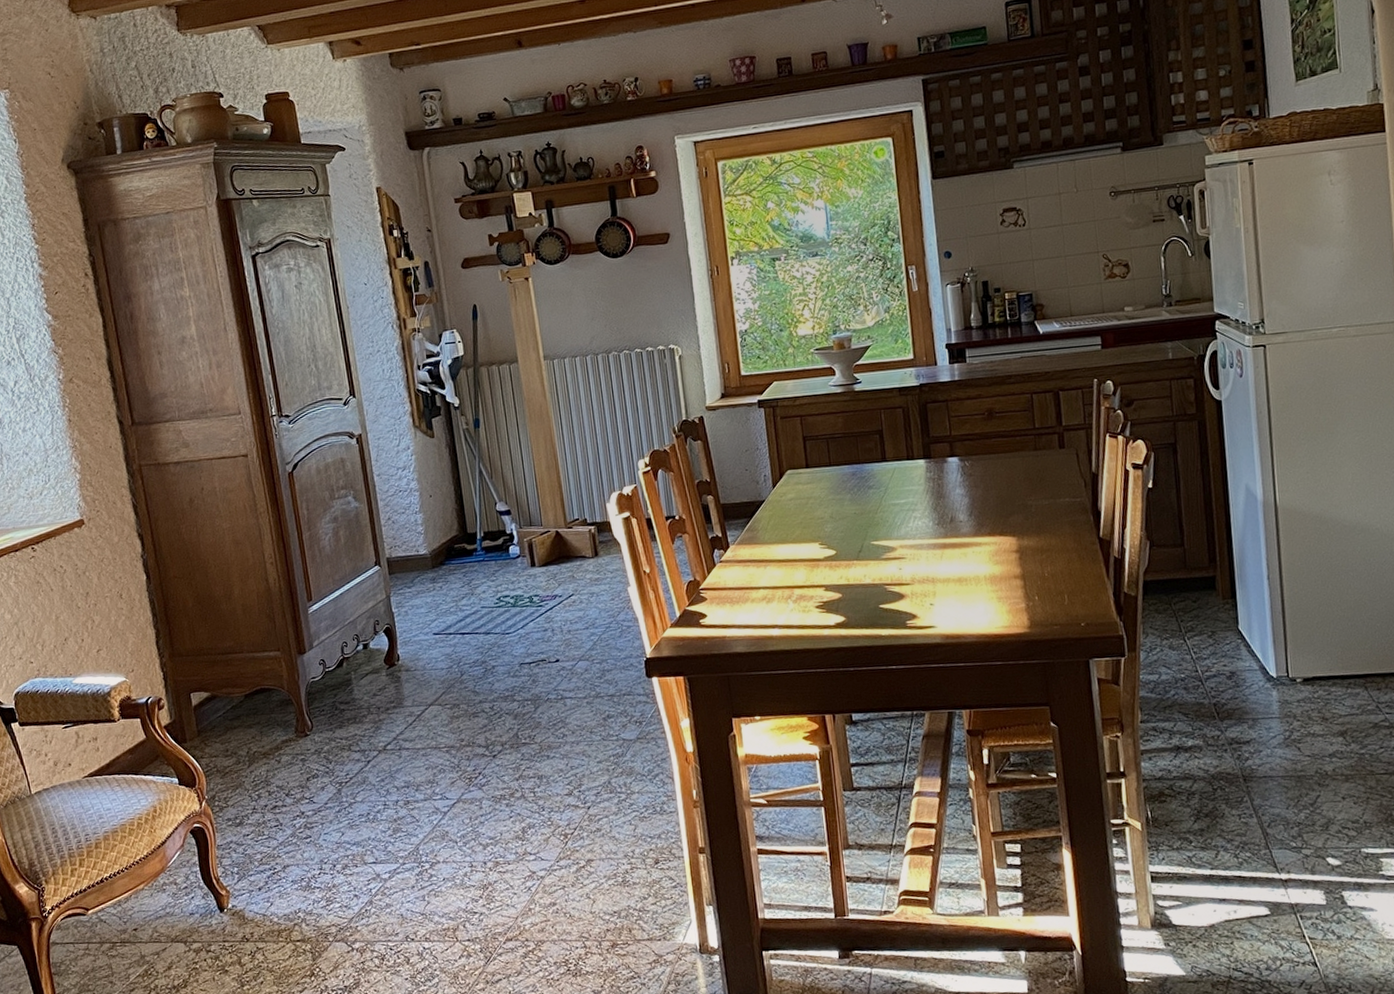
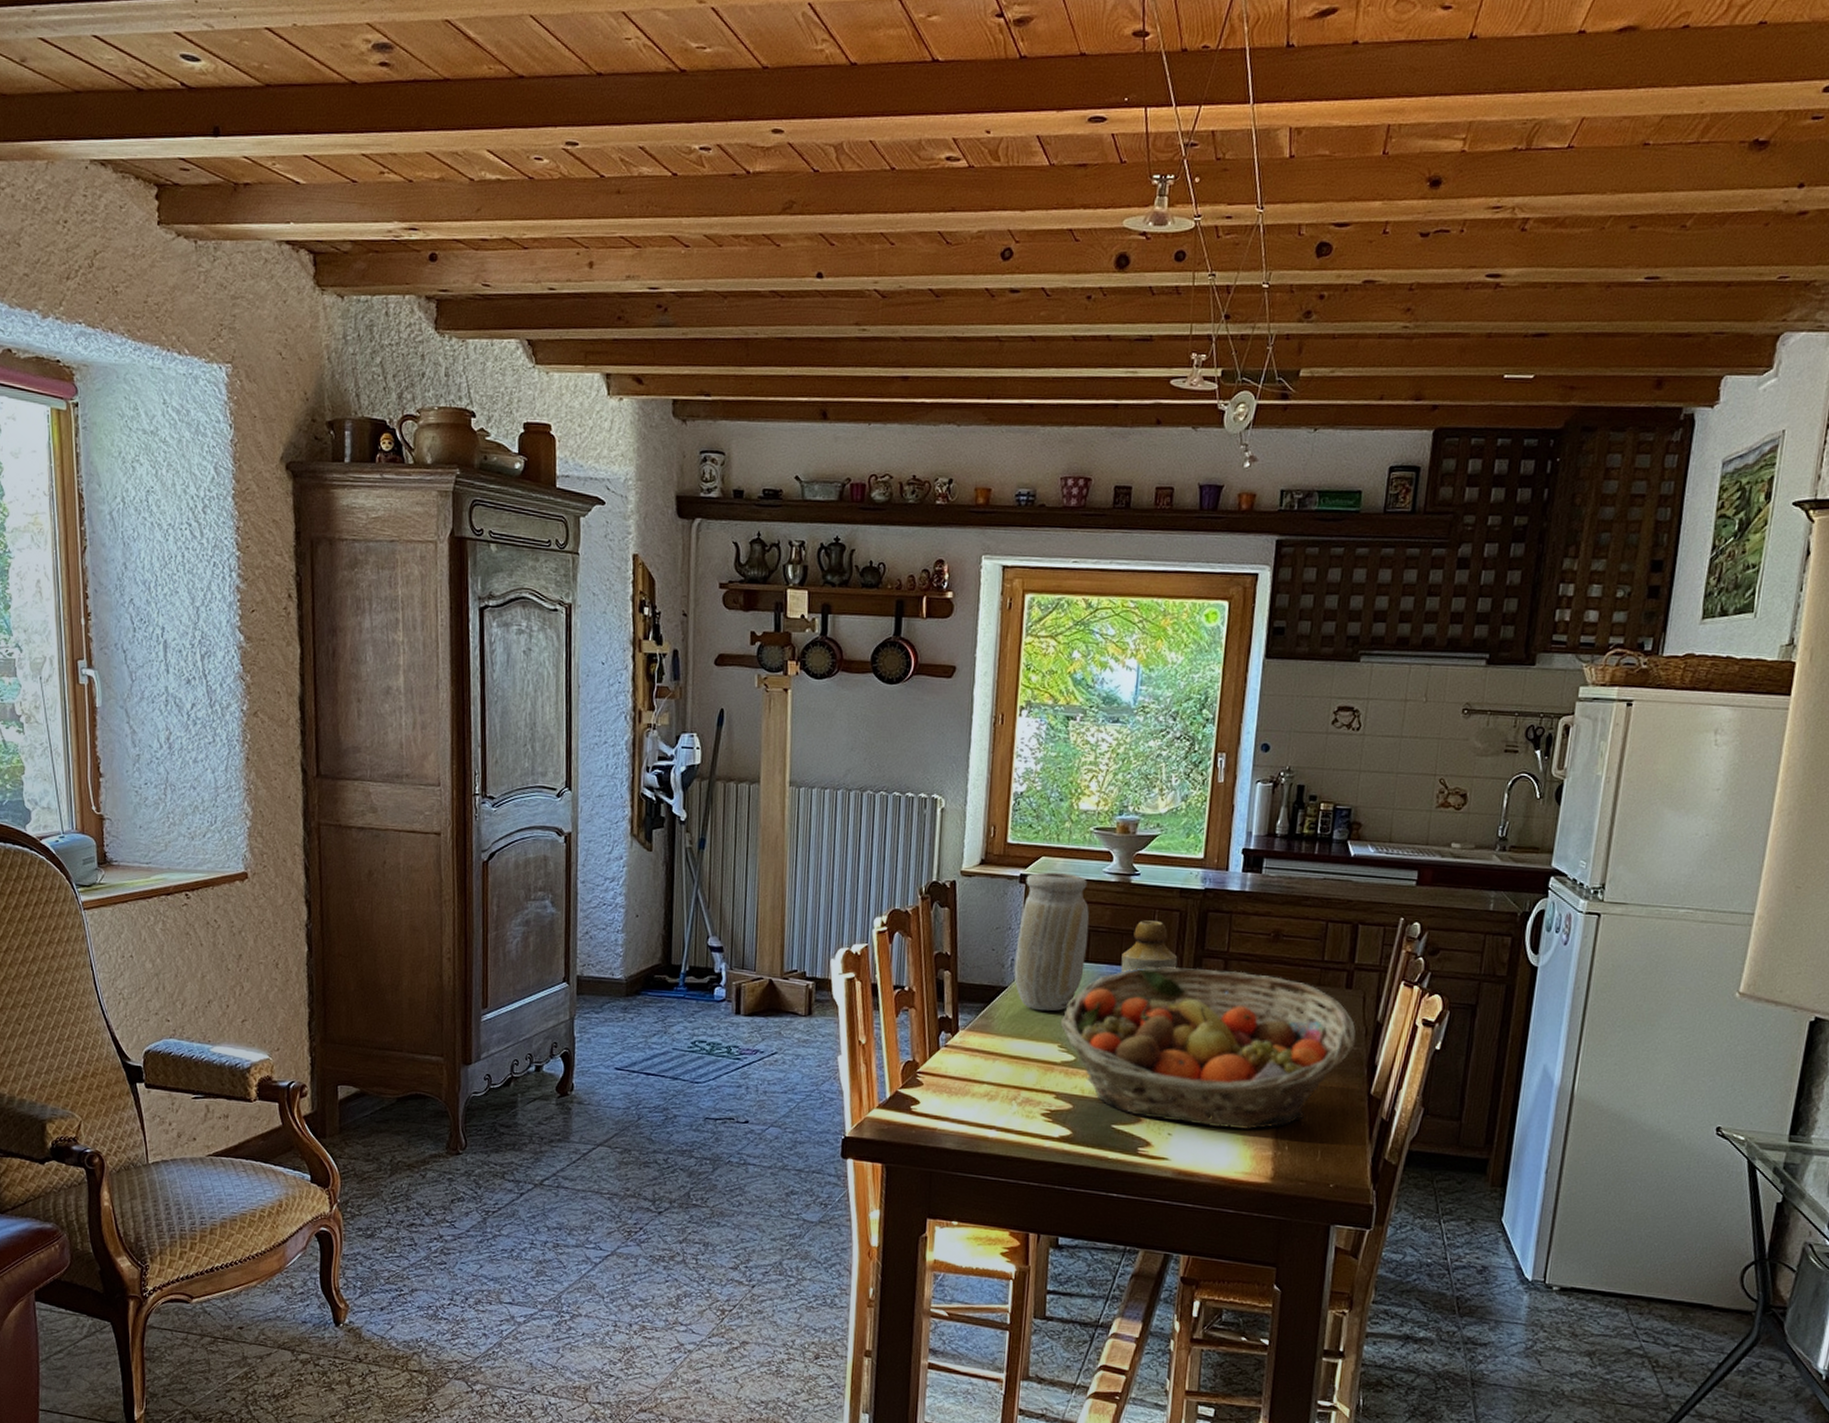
vase: none [763,392,829,516] -> present [1014,872,1090,1012]
fruit basket: none [816,449,1078,594] -> present [1060,966,1356,1130]
bottle: none [859,419,909,470] -> present [1120,920,1178,973]

